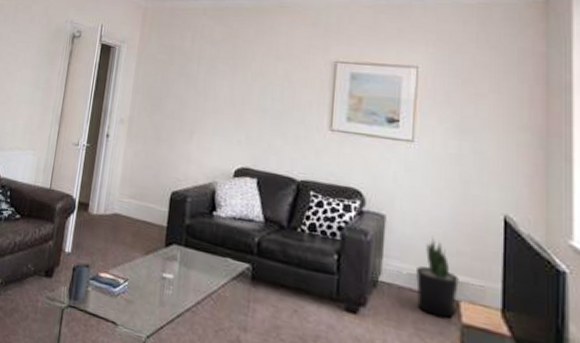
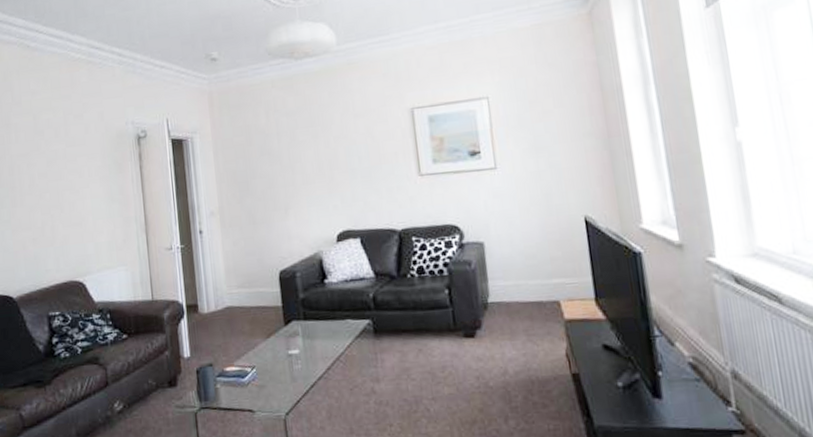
planter: present [415,238,459,319] -> none [518,252,558,321]

